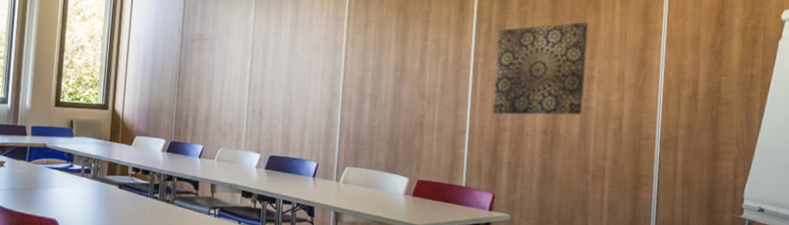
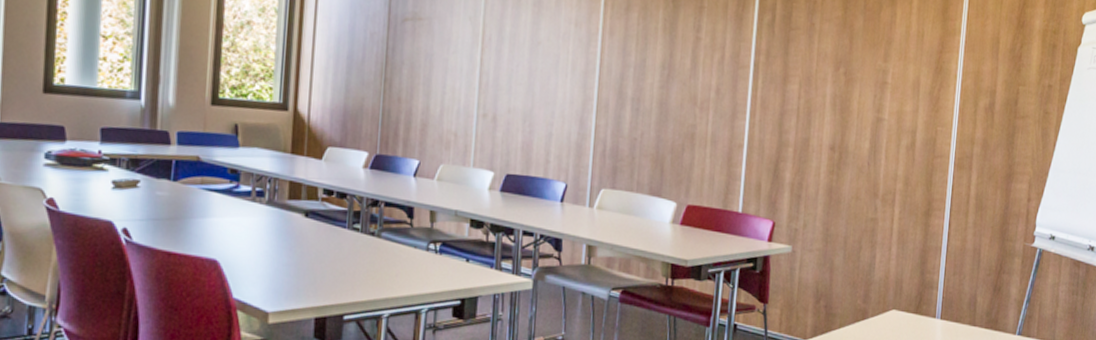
wall art: present [492,22,589,115] -> none [774,16,884,128]

